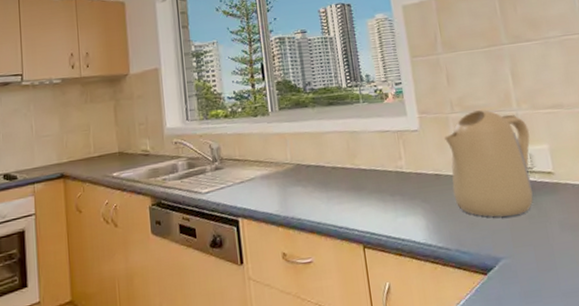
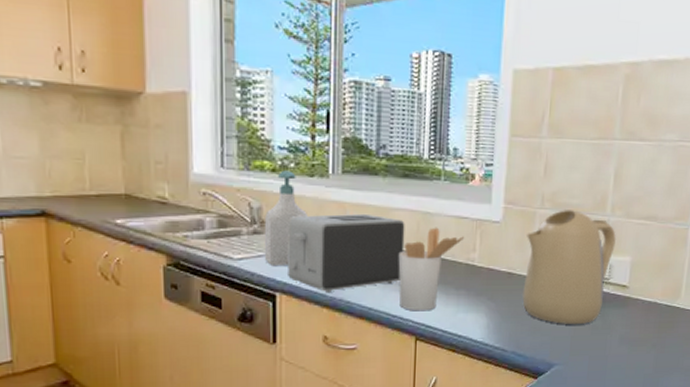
soap bottle: none [223,114,256,196] -> present [265,170,307,267]
toaster: none [241,140,341,214] -> present [288,213,405,294]
utensil holder: none [335,142,390,221] -> present [398,227,465,312]

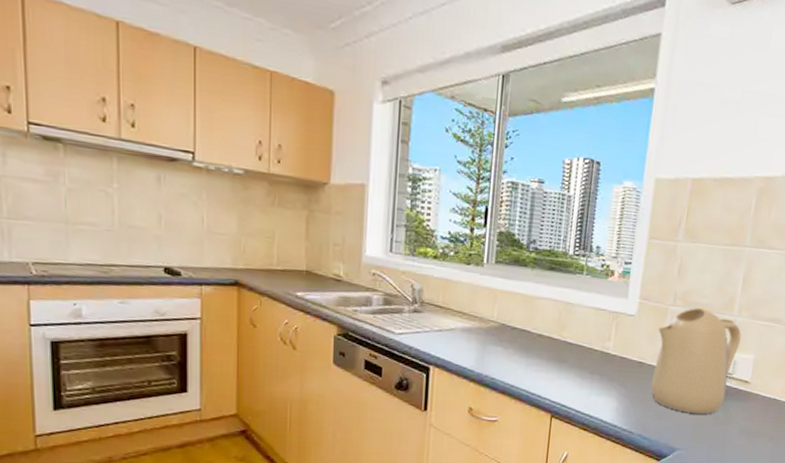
soap bottle: present [265,170,307,267] -> none [423,257,462,343]
toaster: present [288,213,405,294] -> none [441,298,549,370]
utensil holder: present [398,227,465,312] -> none [539,316,602,392]

